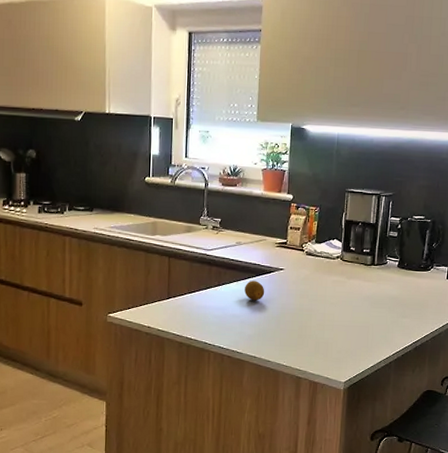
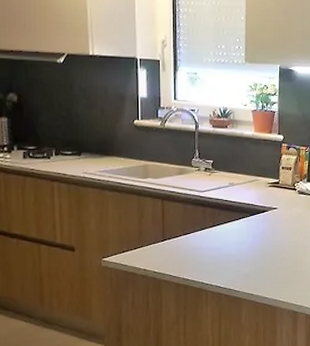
fruit: present [245,280,265,301] -> none [239,220,259,240]

